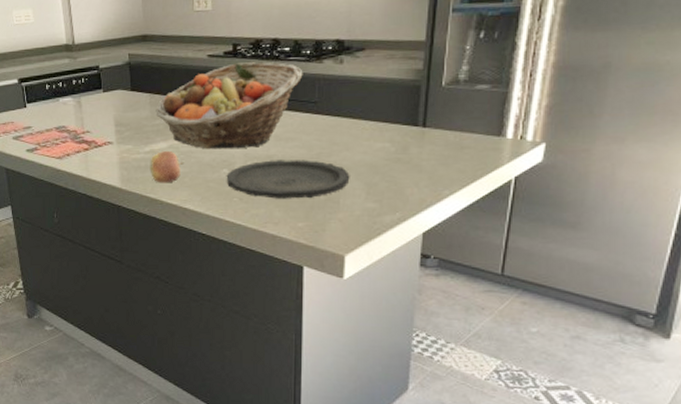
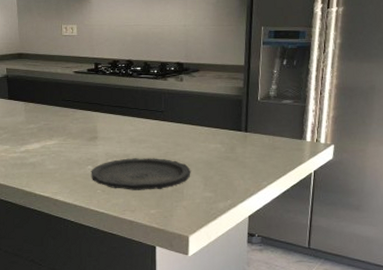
apple: present [149,151,185,183] -> none [25,151,55,178]
fruit basket: present [155,62,303,150] -> none [30,78,152,150]

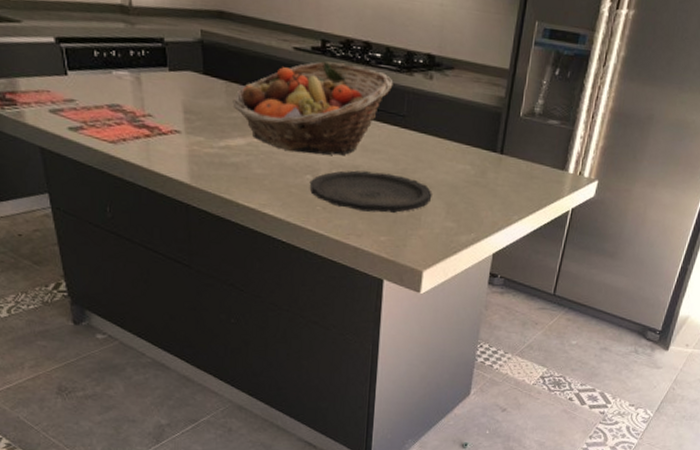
fruit basket: none [30,78,152,150] -> present [232,61,393,156]

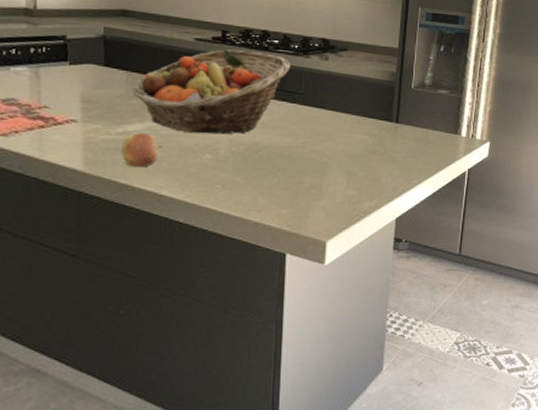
apple: none [224,148,265,185] -> present [121,133,163,168]
plate: present [309,170,432,213] -> none [208,147,333,186]

